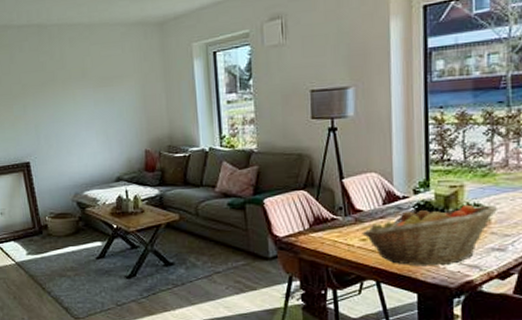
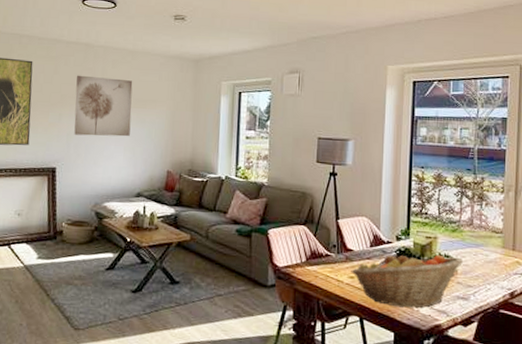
wall art: none [35,57,100,125] -> present [74,75,133,137]

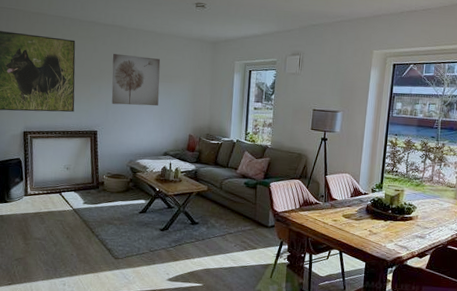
fruit basket: present [351,252,463,309] -> none [334,202,423,245]

